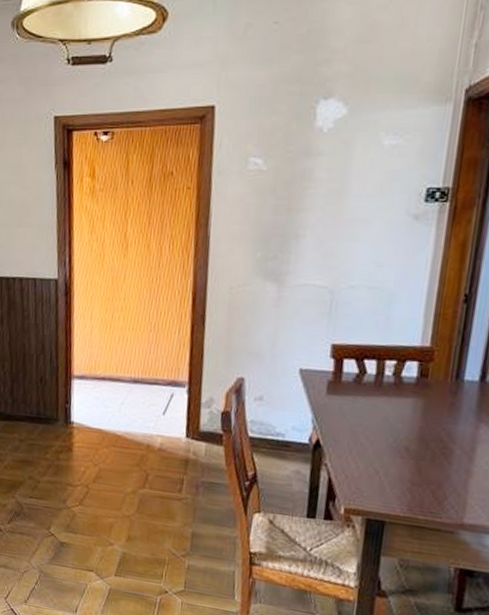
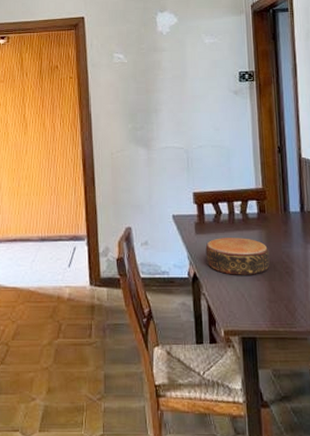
bowl: none [336,402,424,451] -> present [205,238,270,275]

